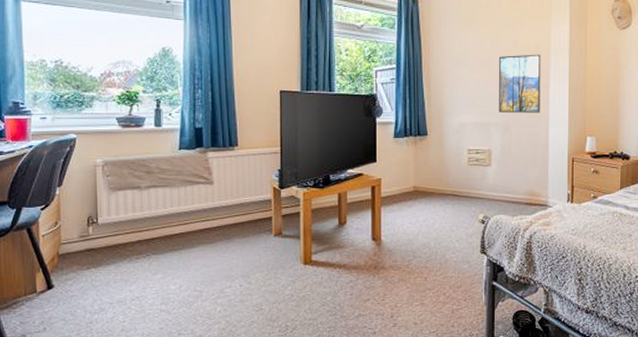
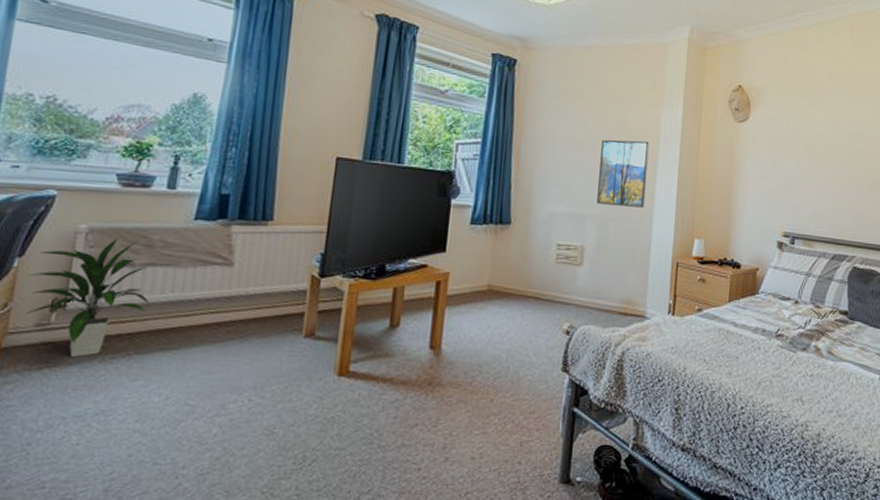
indoor plant: none [68,167,156,260] -> present [25,237,150,358]

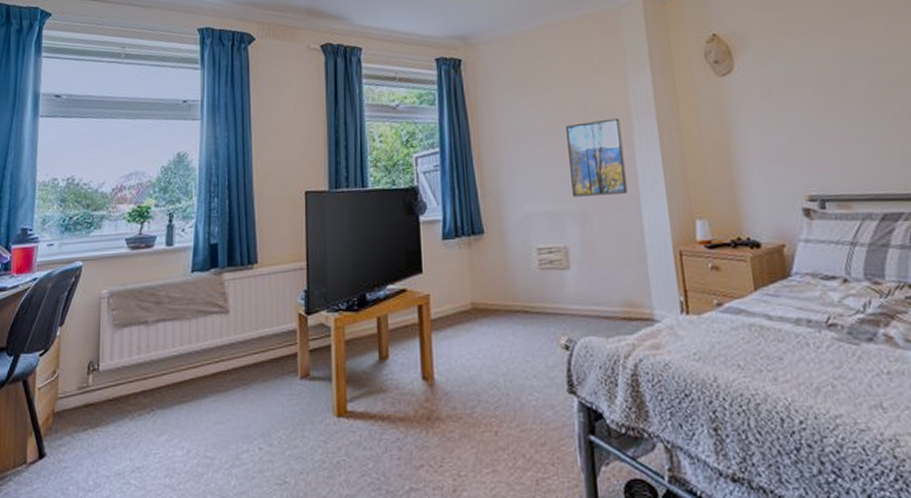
indoor plant: present [25,237,150,358] -> none [68,297,164,417]

